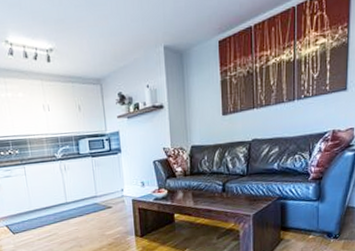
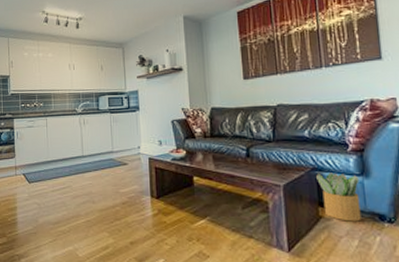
potted plant: none [281,200,316,241] -> present [316,173,361,222]

